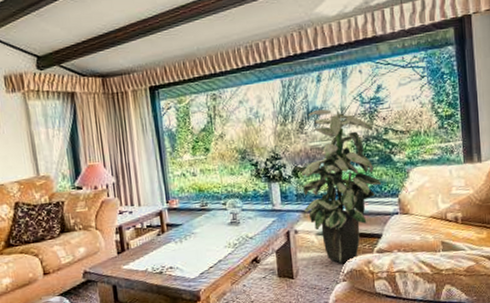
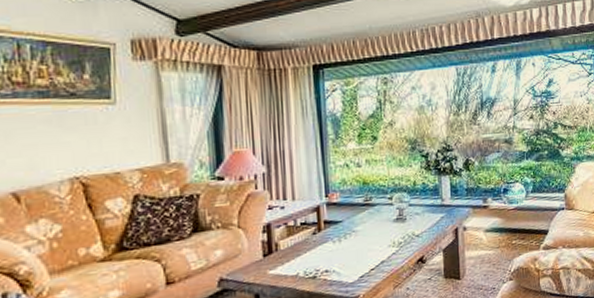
indoor plant: present [295,109,382,263] -> none [466,101,550,262]

